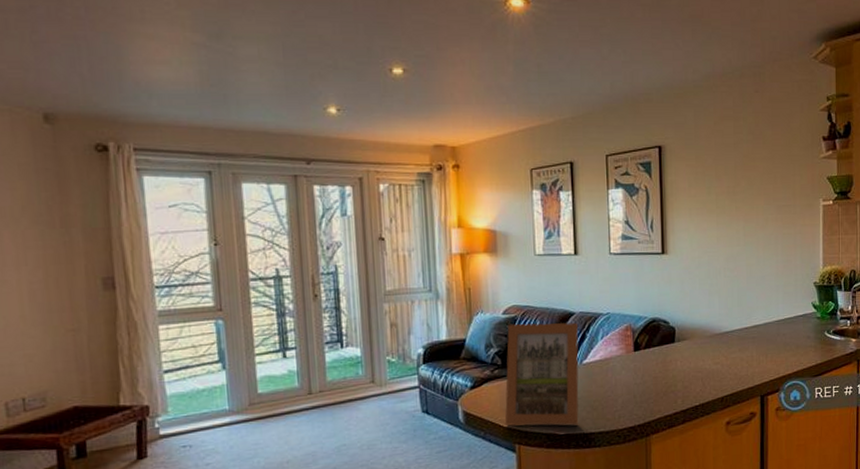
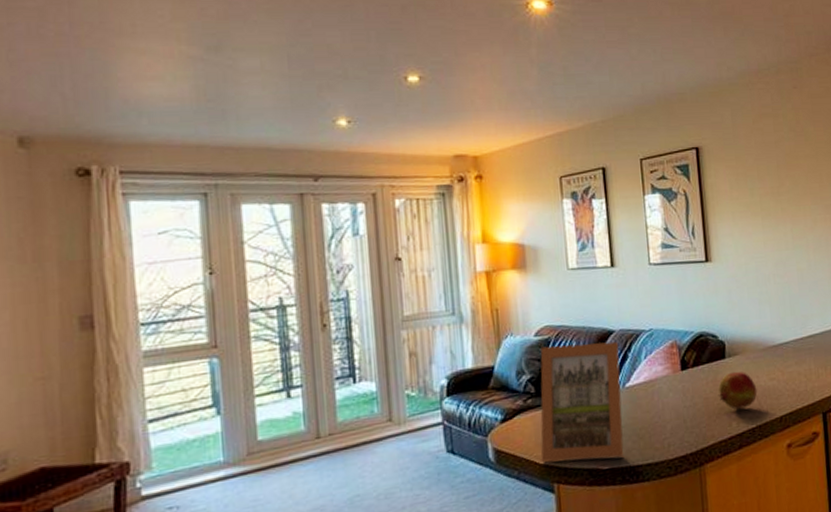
fruit: none [666,354,702,389] -> present [718,371,758,410]

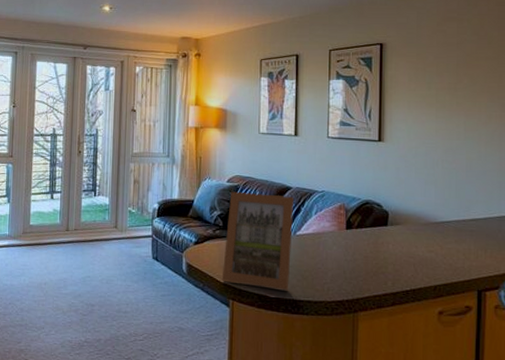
fruit: present [718,371,758,410] -> none [377,238,415,272]

